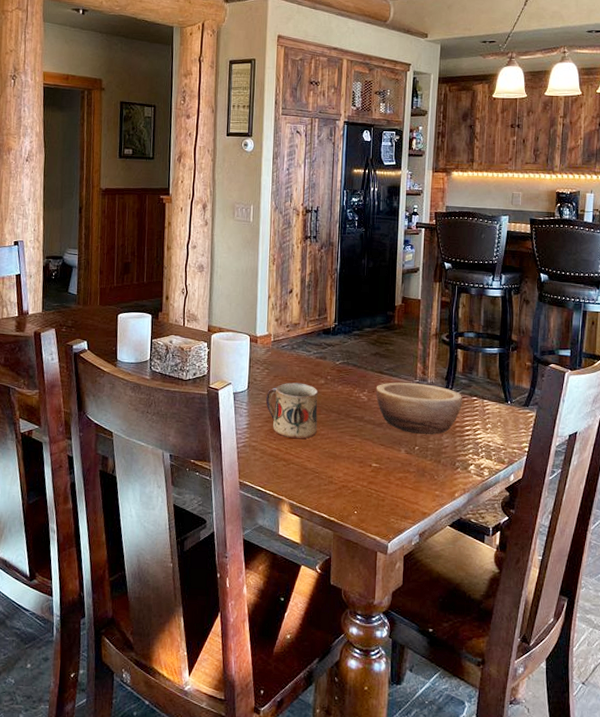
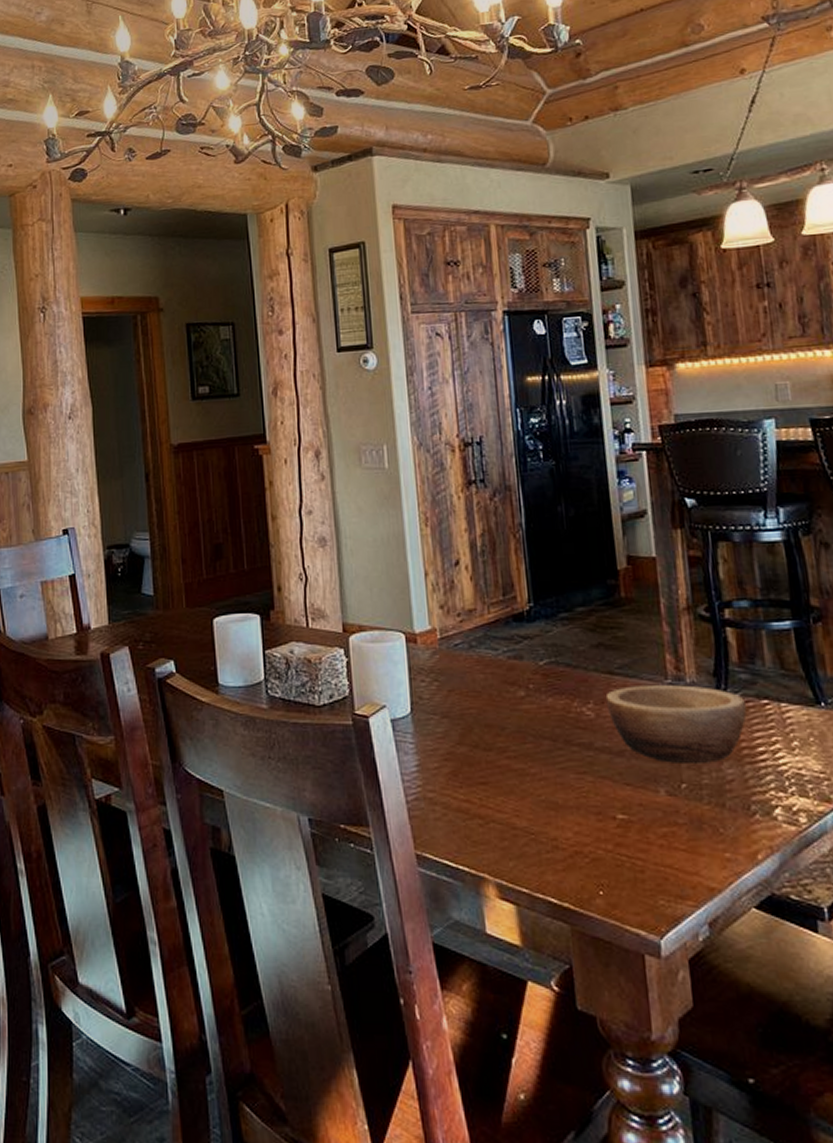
mug: present [265,382,318,439] -> none [439,697,524,784]

